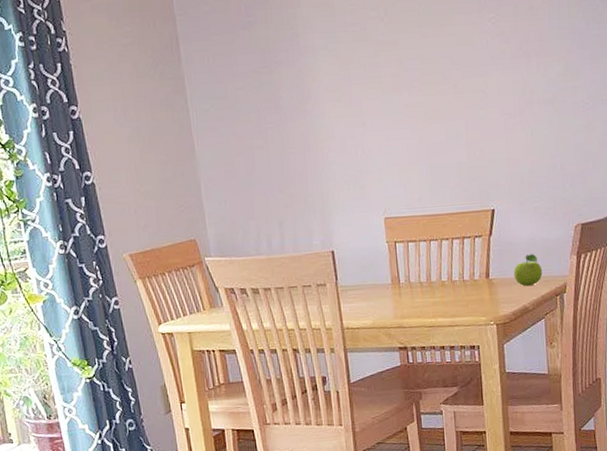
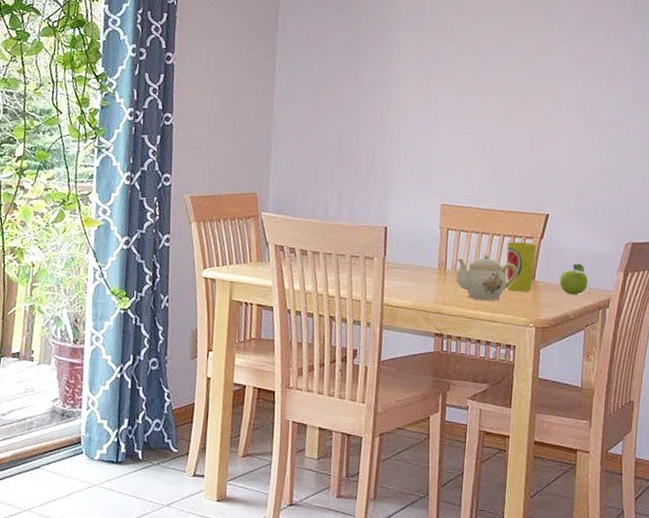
teapot: none [409,260,471,308] -> present [456,254,518,302]
cup: none [457,241,488,293] -> present [506,241,538,292]

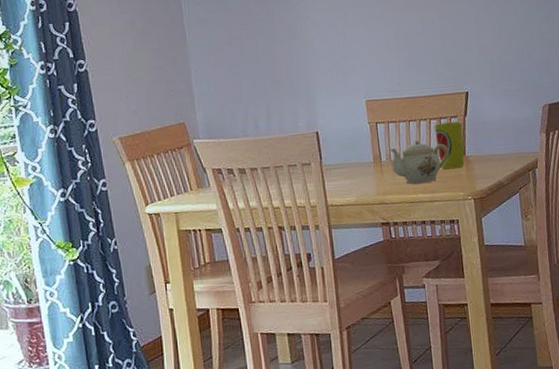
fruit: present [559,263,588,295] -> none [488,132,515,163]

